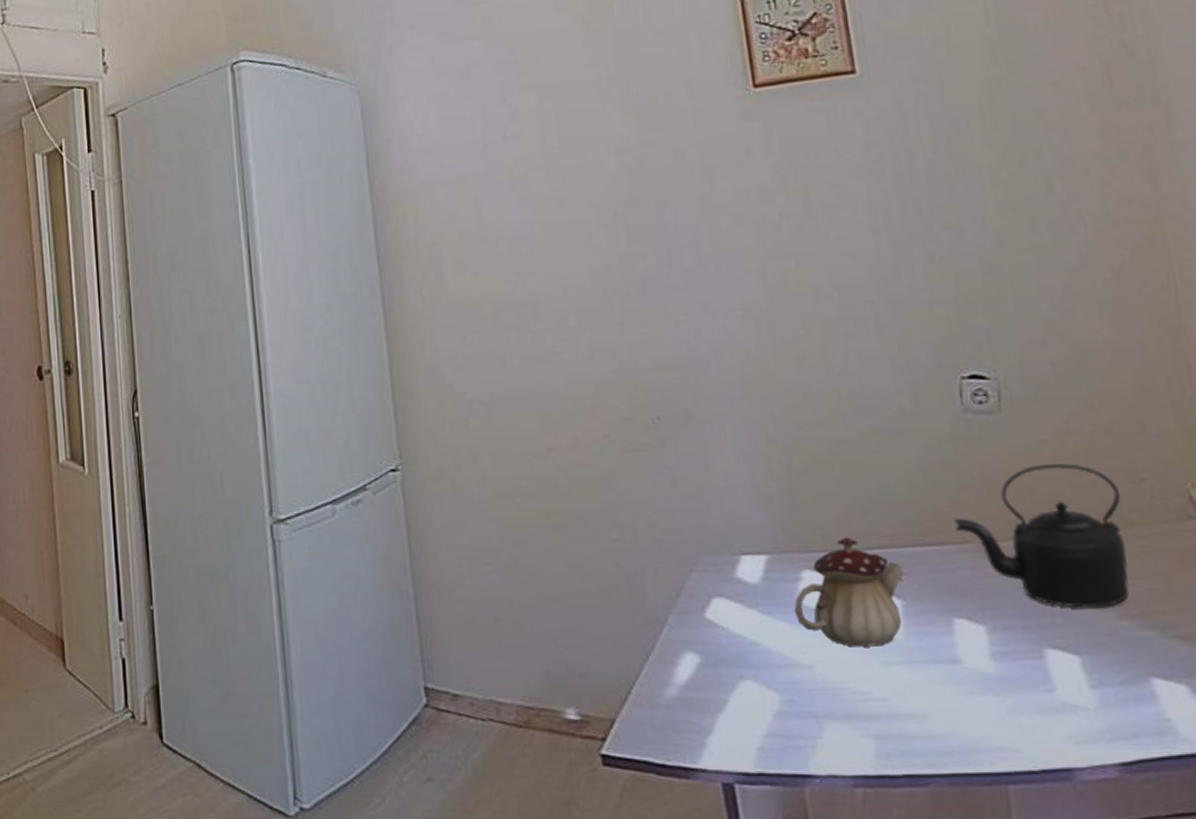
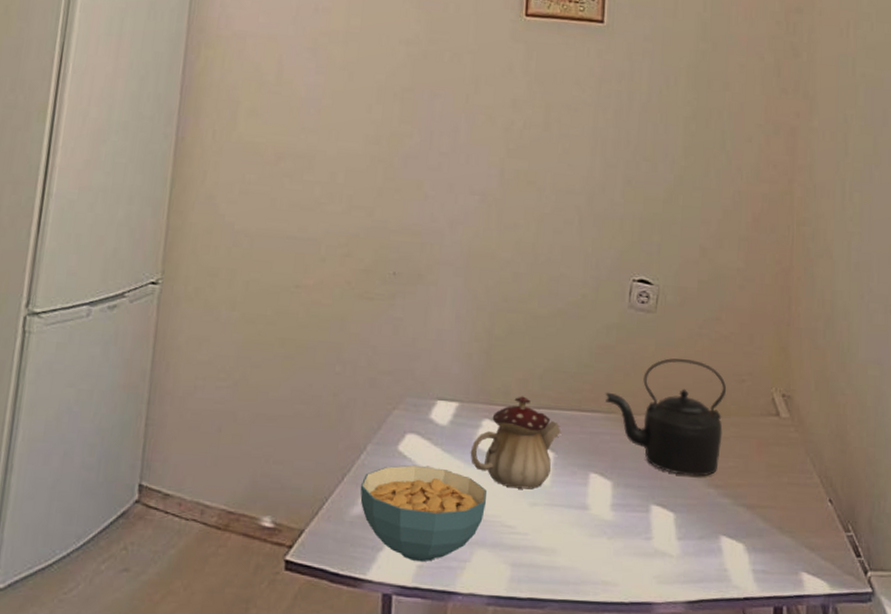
cereal bowl: none [669,632,827,744] -> present [360,464,487,563]

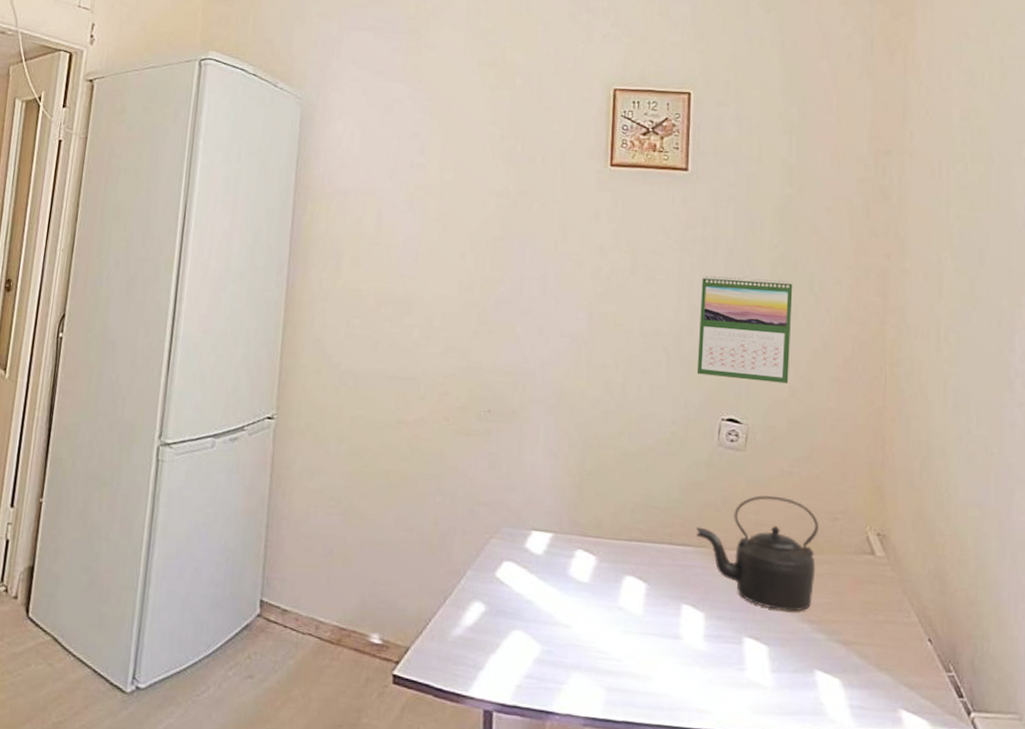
cereal bowl: present [360,464,487,563] -> none [461,590,581,683]
teapot: present [470,396,562,490] -> none [564,528,653,618]
calendar: none [609,131,706,243] -> present [696,275,793,384]

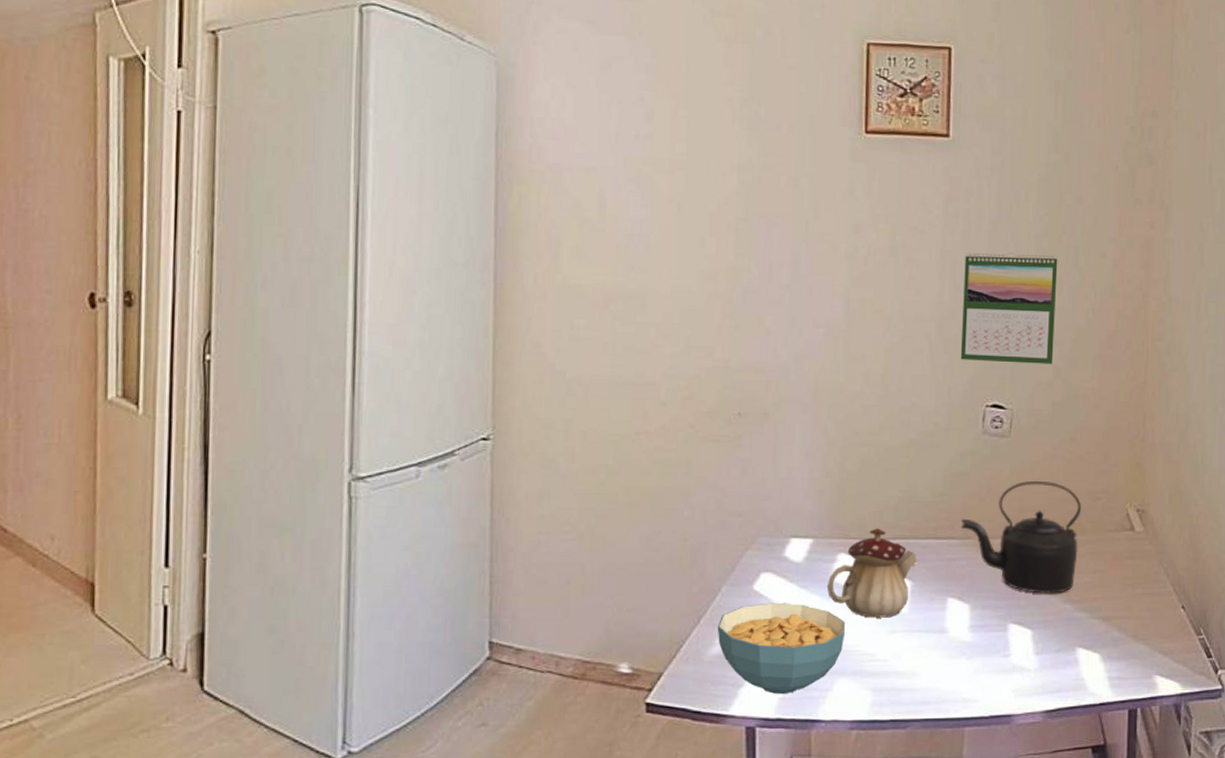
cereal bowl: none [461,590,581,683] -> present [717,602,845,695]
teapot: none [564,528,653,618] -> present [827,528,918,618]

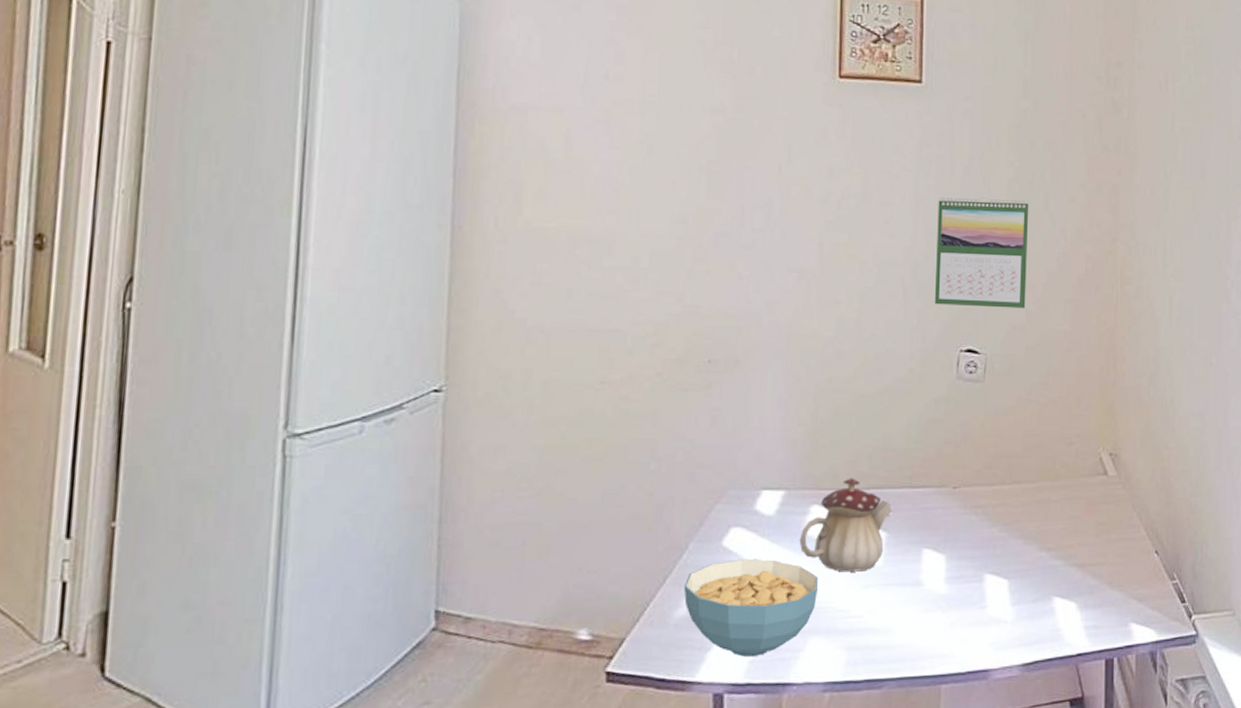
kettle: present [960,481,1082,594] -> none [935,427,1056,542]

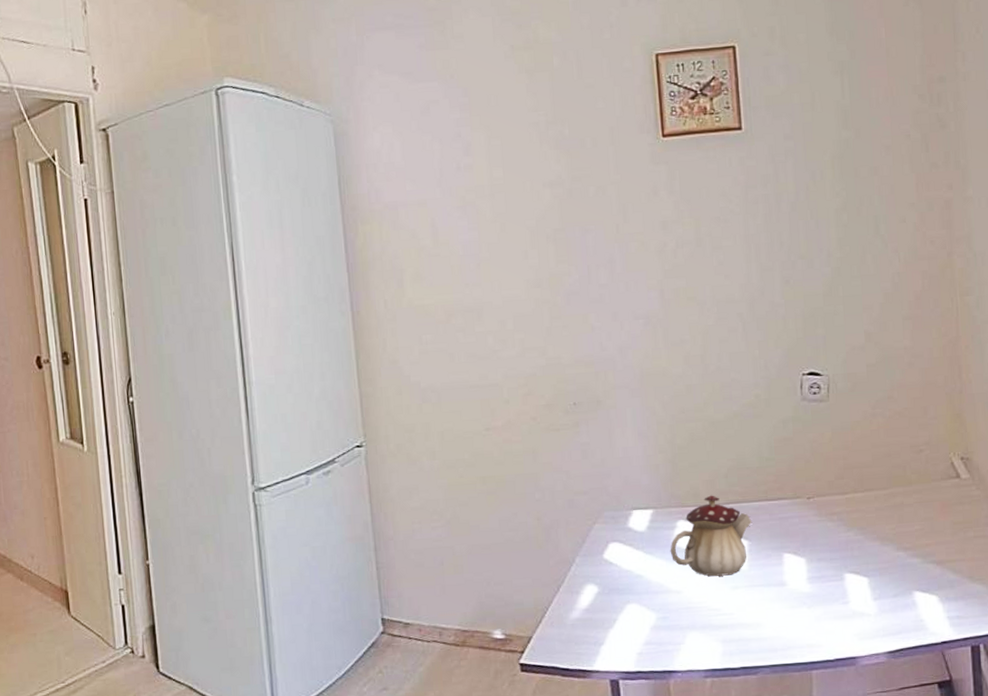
cereal bowl: present [683,559,818,658] -> none [575,568,691,650]
calendar: present [934,196,1029,309] -> none [768,226,864,335]

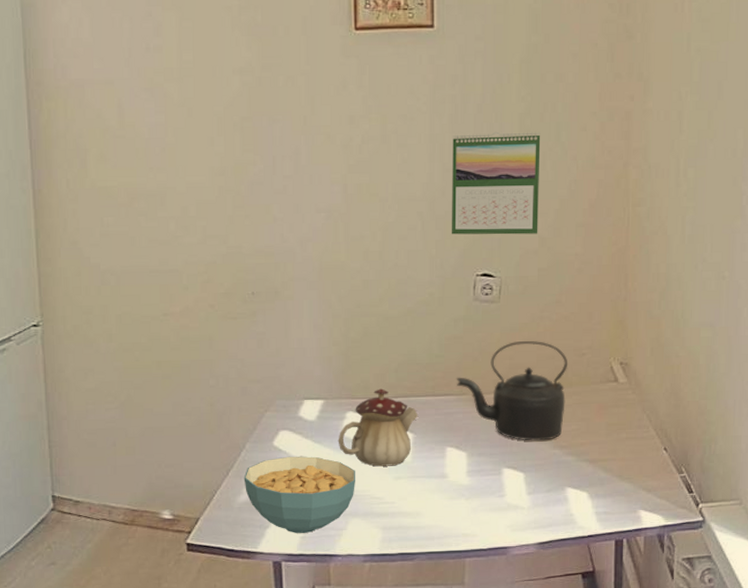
cereal bowl: none [575,568,691,650] -> present [243,456,355,534]
calendar: none [768,226,864,335] -> present [451,131,541,235]
kettle: none [789,439,907,544] -> present [456,341,568,441]

